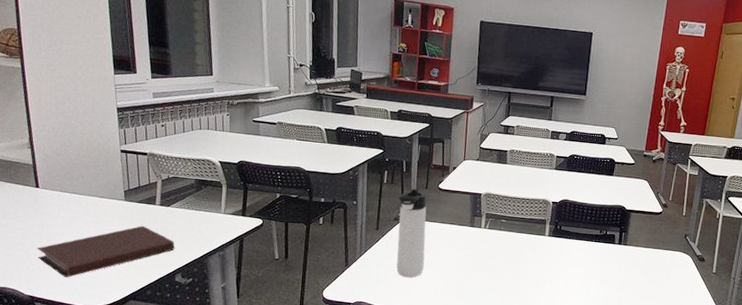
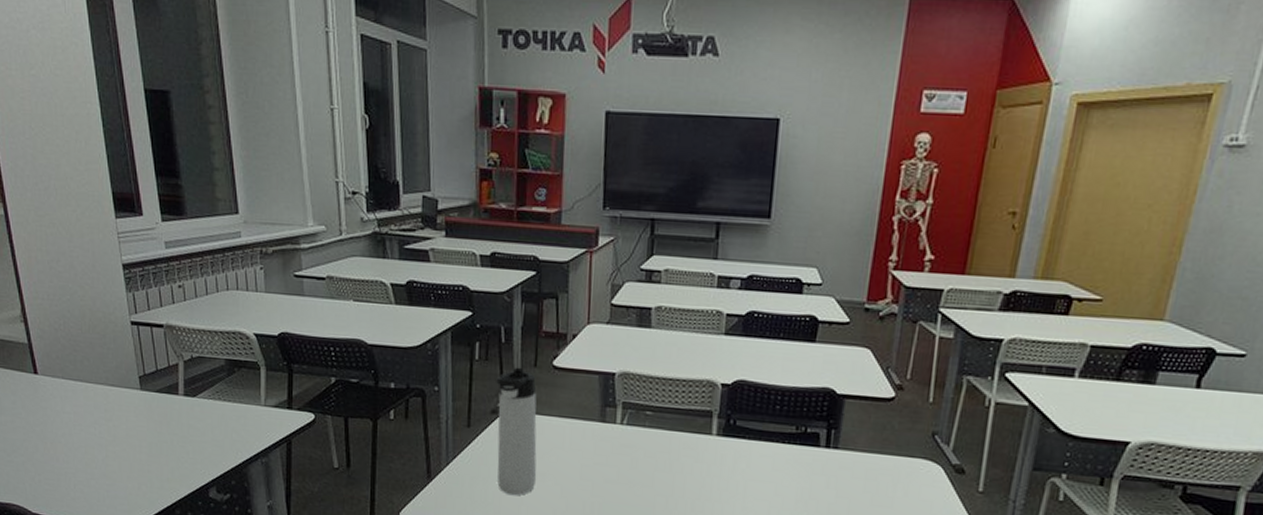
notebook: present [37,226,175,278] -> none [41,423,206,492]

